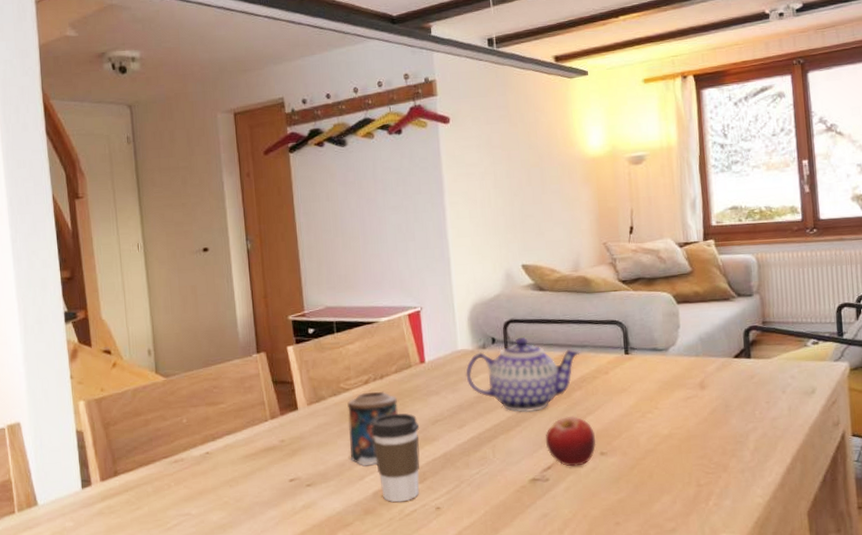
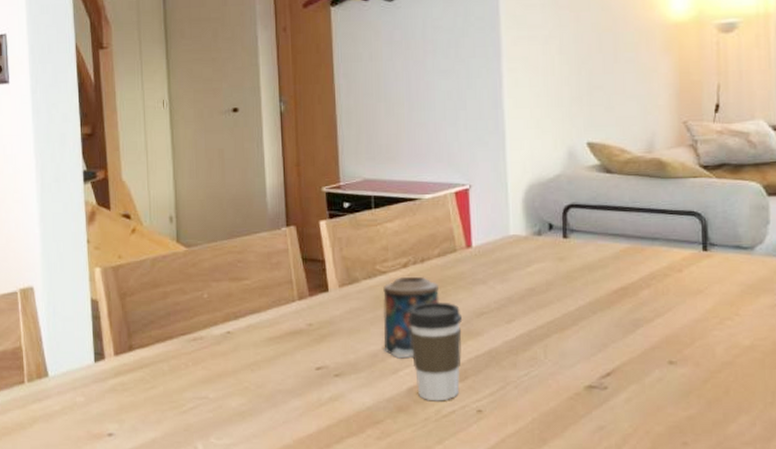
teapot: present [466,337,581,412] -> none [517,225,652,309]
fruit: present [545,415,597,467] -> none [605,317,665,375]

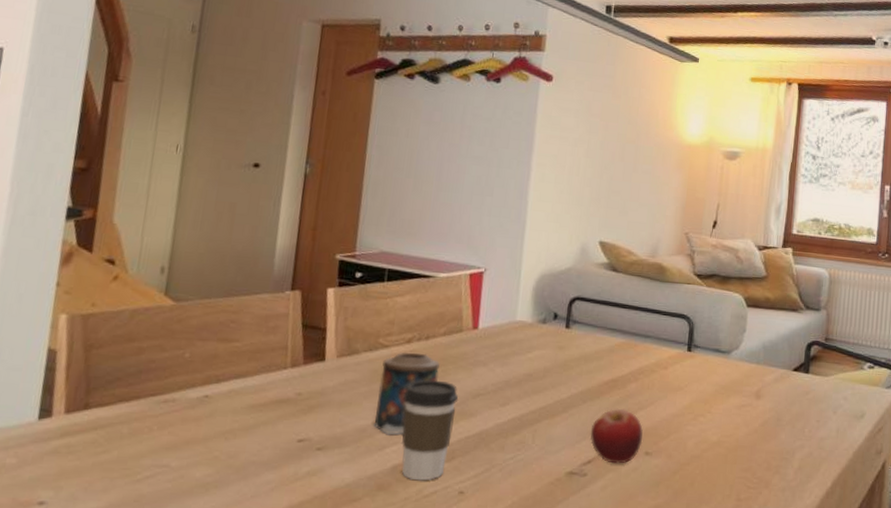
fruit: none [605,317,665,375] -> present [590,408,643,464]

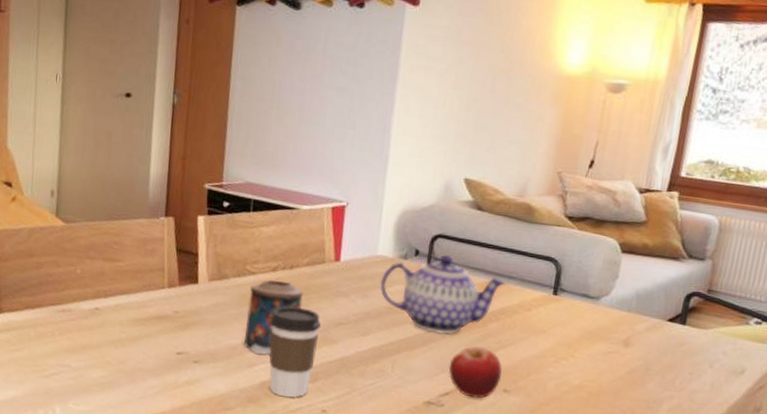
teapot: none [519,317,644,399] -> present [379,255,507,335]

